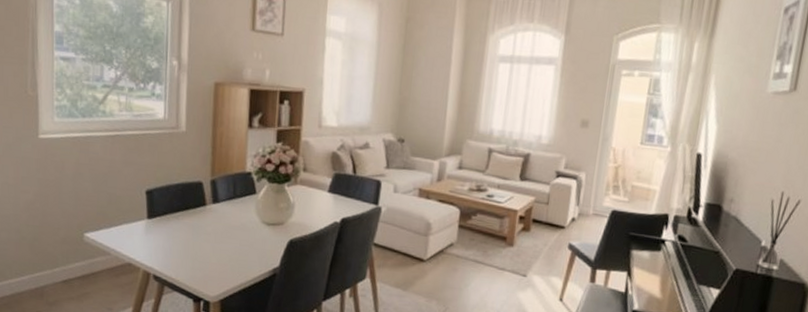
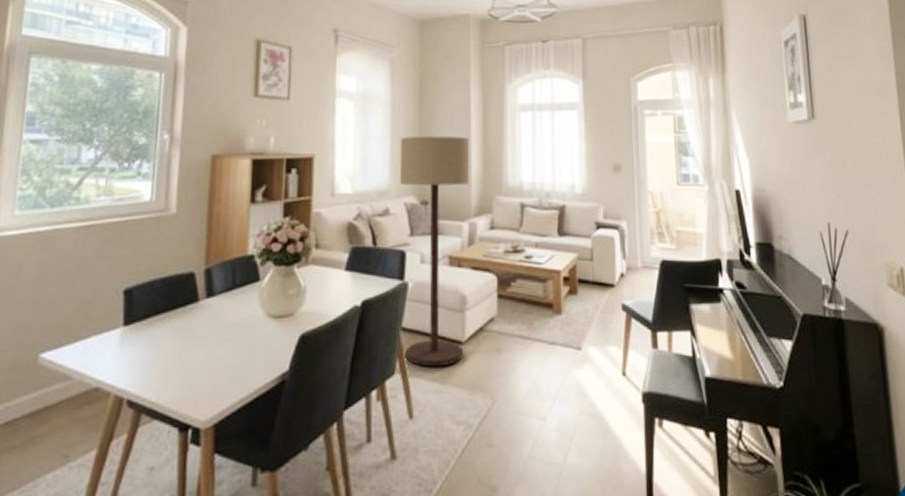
floor lamp: none [375,79,447,278] -> present [399,136,470,367]

